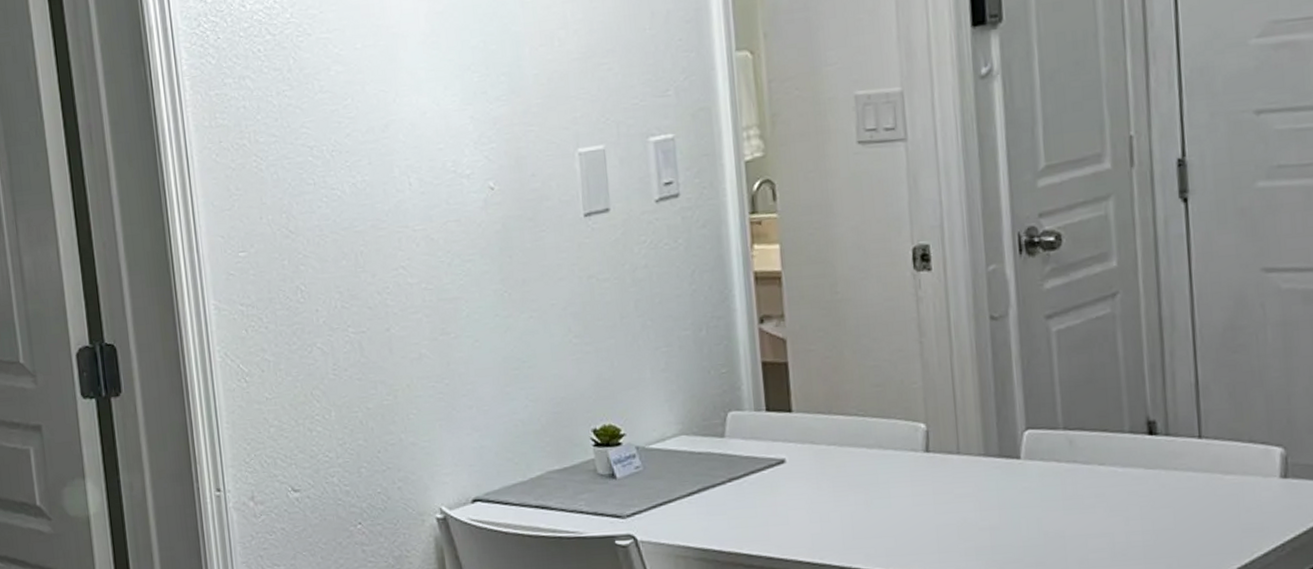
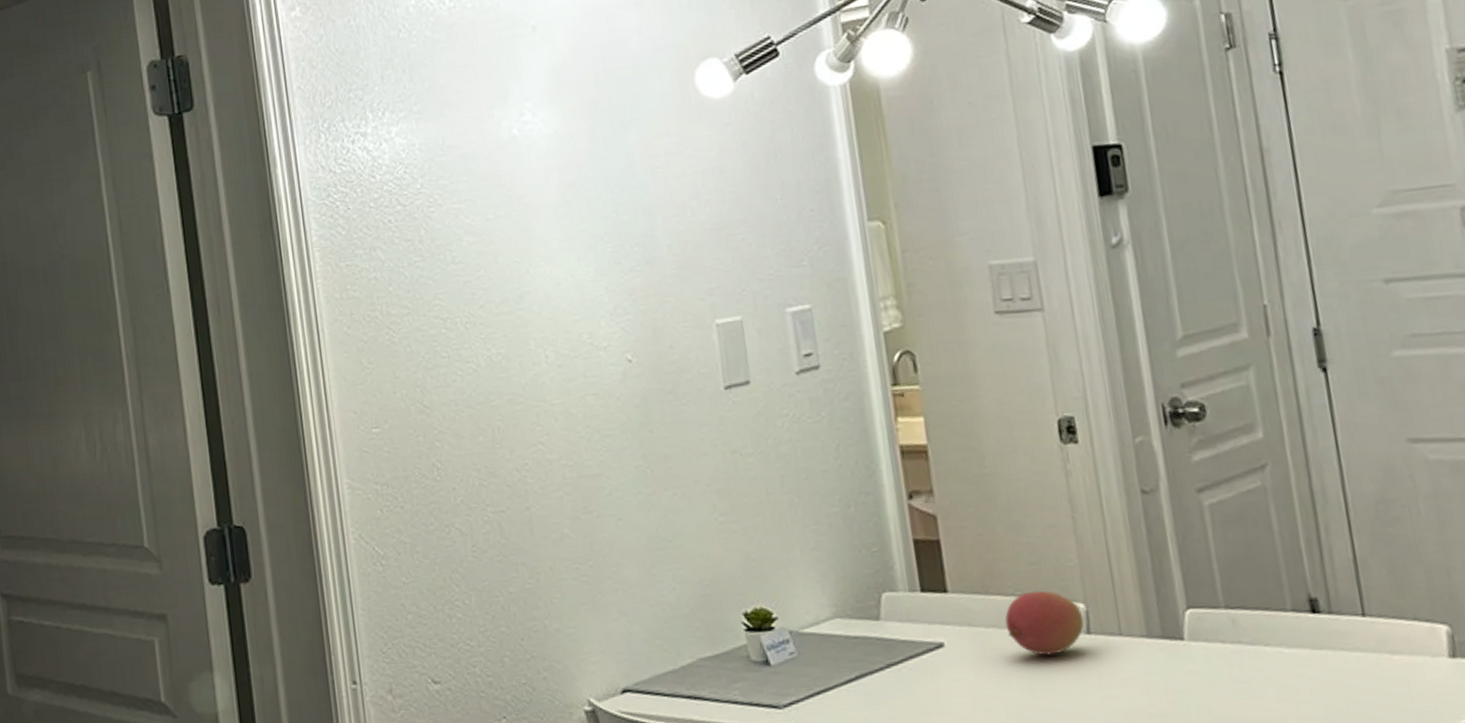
fruit: none [846,411,924,472] -> present [1005,590,1085,656]

